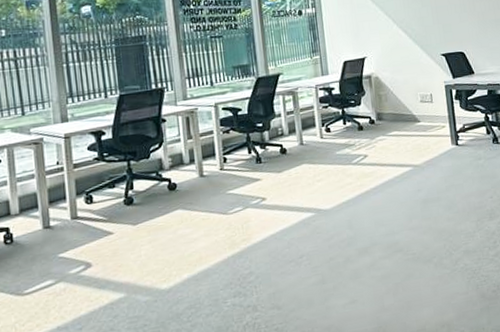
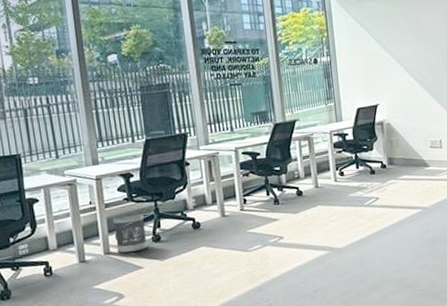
wastebasket: none [81,175,120,218] -> present [112,214,148,253]

